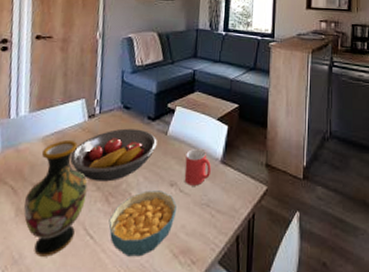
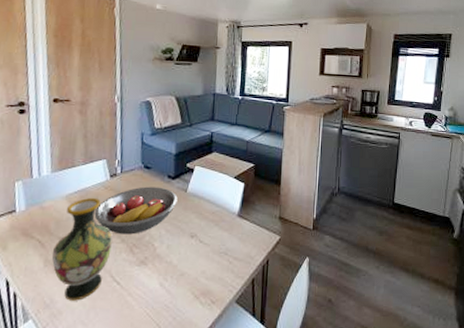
cereal bowl: present [108,190,177,257] -> none [134,242,197,299]
mug: present [184,148,211,186] -> none [203,203,228,237]

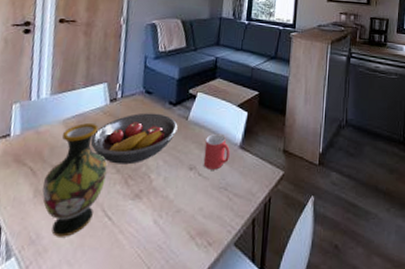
mug: none [203,203,228,237] -> present [203,133,230,170]

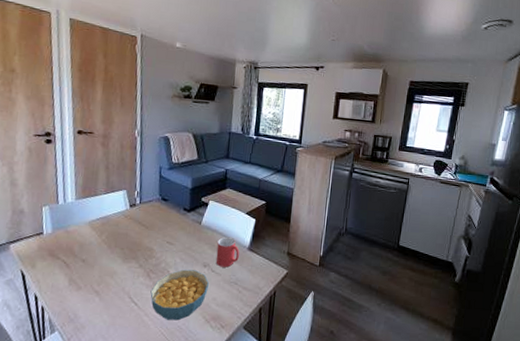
vase: present [42,122,108,237] -> none [76,224,131,317]
fruit bowl: present [90,113,178,165] -> none [114,217,192,261]
cereal bowl: none [127,174,195,238] -> present [150,269,209,321]

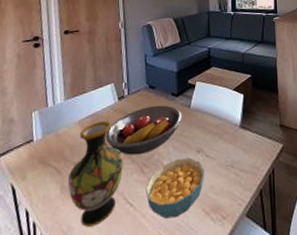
vase: none [76,224,131,317] -> present [68,120,123,227]
fruit bowl: none [114,217,192,261] -> present [105,105,182,155]
mug: present [216,236,239,268] -> none [208,116,232,151]

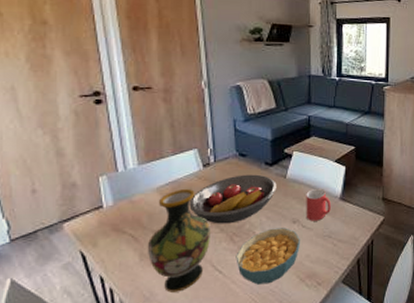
mug: none [208,116,232,151] -> present [306,188,331,221]

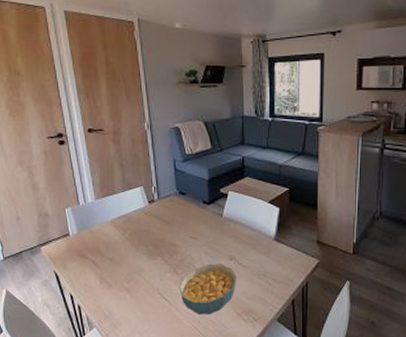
vase: present [148,188,210,293] -> none [106,222,157,314]
fruit bowl: present [189,174,277,224] -> none [138,212,214,257]
mug: present [306,188,331,221] -> none [241,228,265,260]

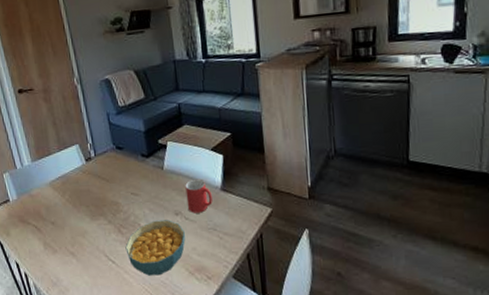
mug: none [241,228,265,260] -> present [185,178,212,213]

